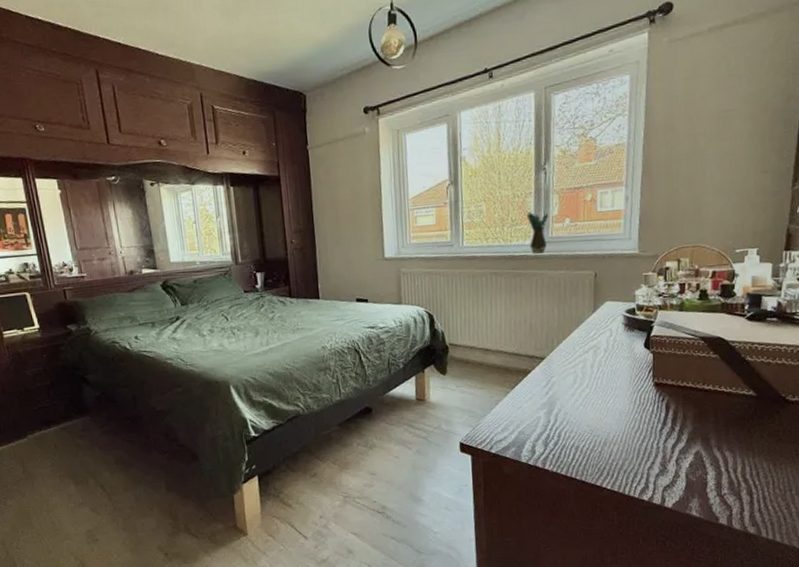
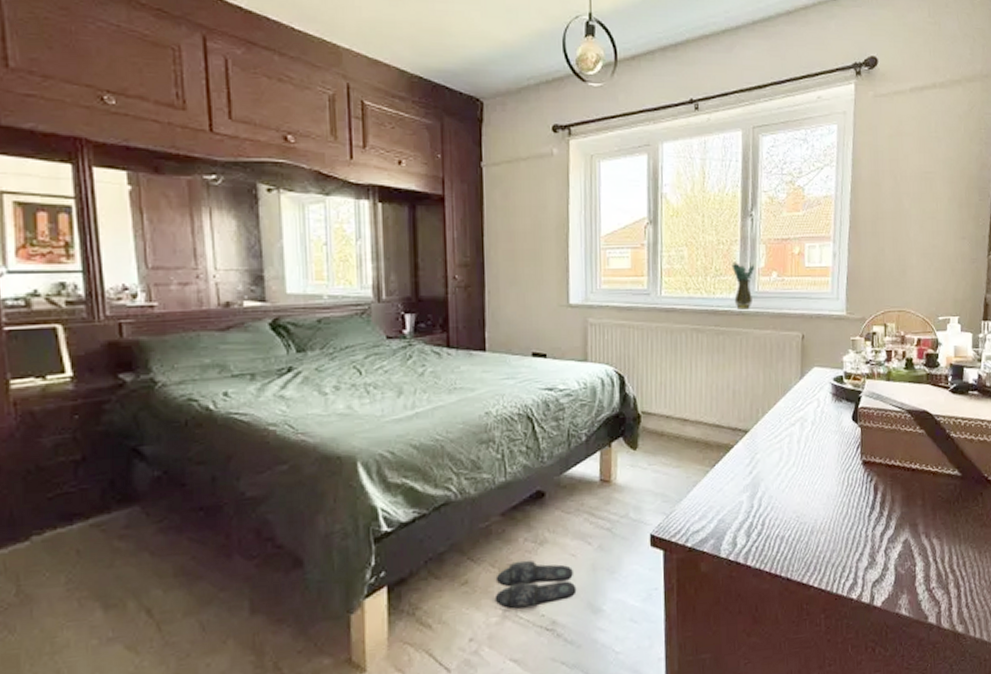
slippers: none [338,460,401,496] -> present [496,560,577,609]

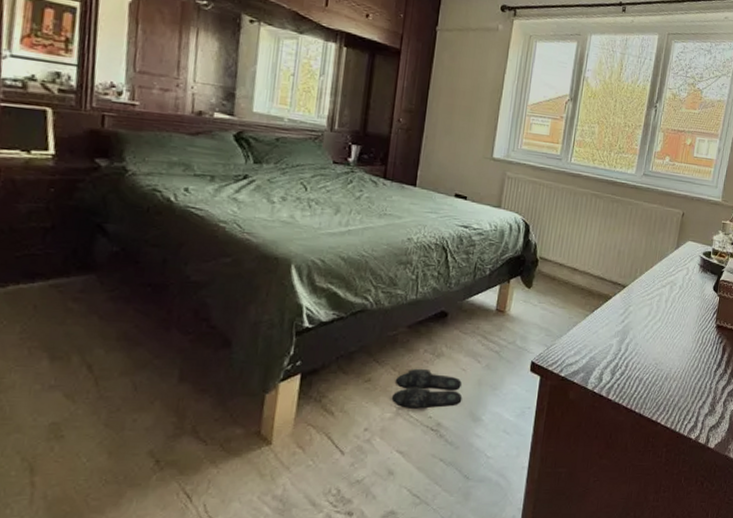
vase: present [731,261,755,311] -> none [631,142,652,186]

